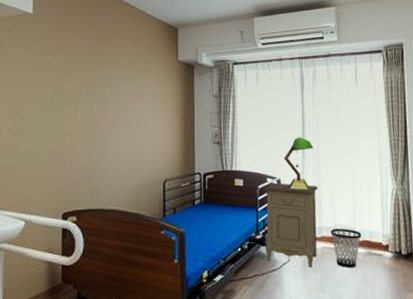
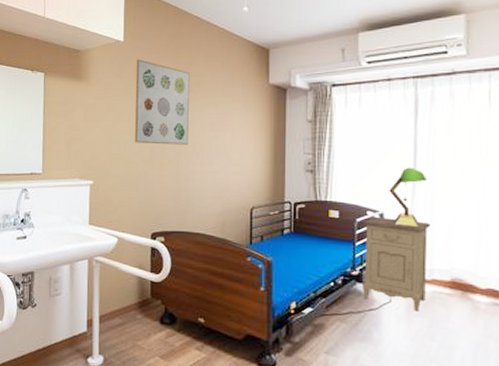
wall art: none [44,32,102,120] -> present [135,59,190,145]
wastebasket: present [330,228,362,267] -> none [444,271,486,317]

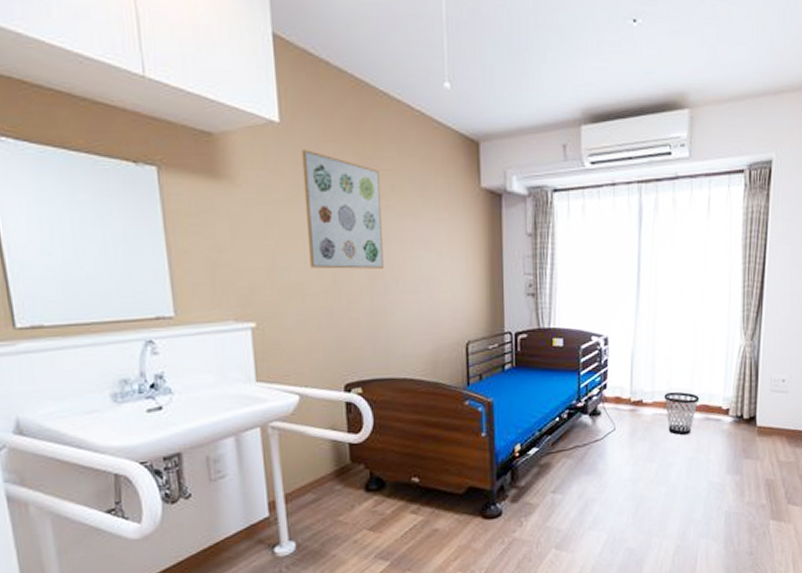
nightstand: present [363,216,430,311] -> none [588,341,652,436]
table lamp: present [389,167,427,228] -> none [613,285,649,350]
wastebasket: none [444,271,486,317] -> present [664,391,700,435]

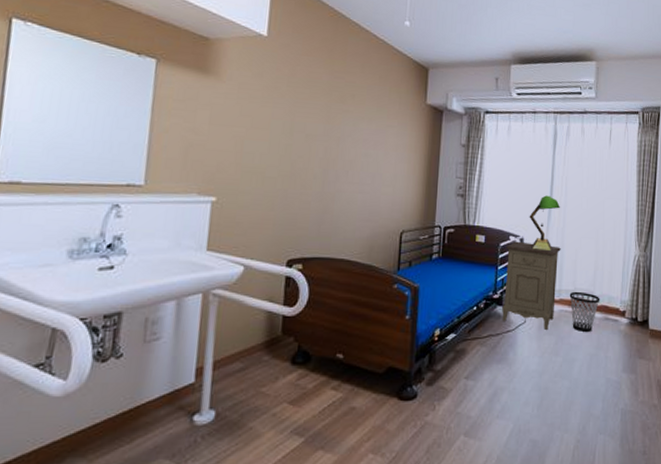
wall art: present [301,150,384,269] -> none [273,59,344,161]
nightstand: none [588,341,652,436] -> present [502,241,561,330]
table lamp: none [613,285,649,350] -> present [529,195,560,252]

